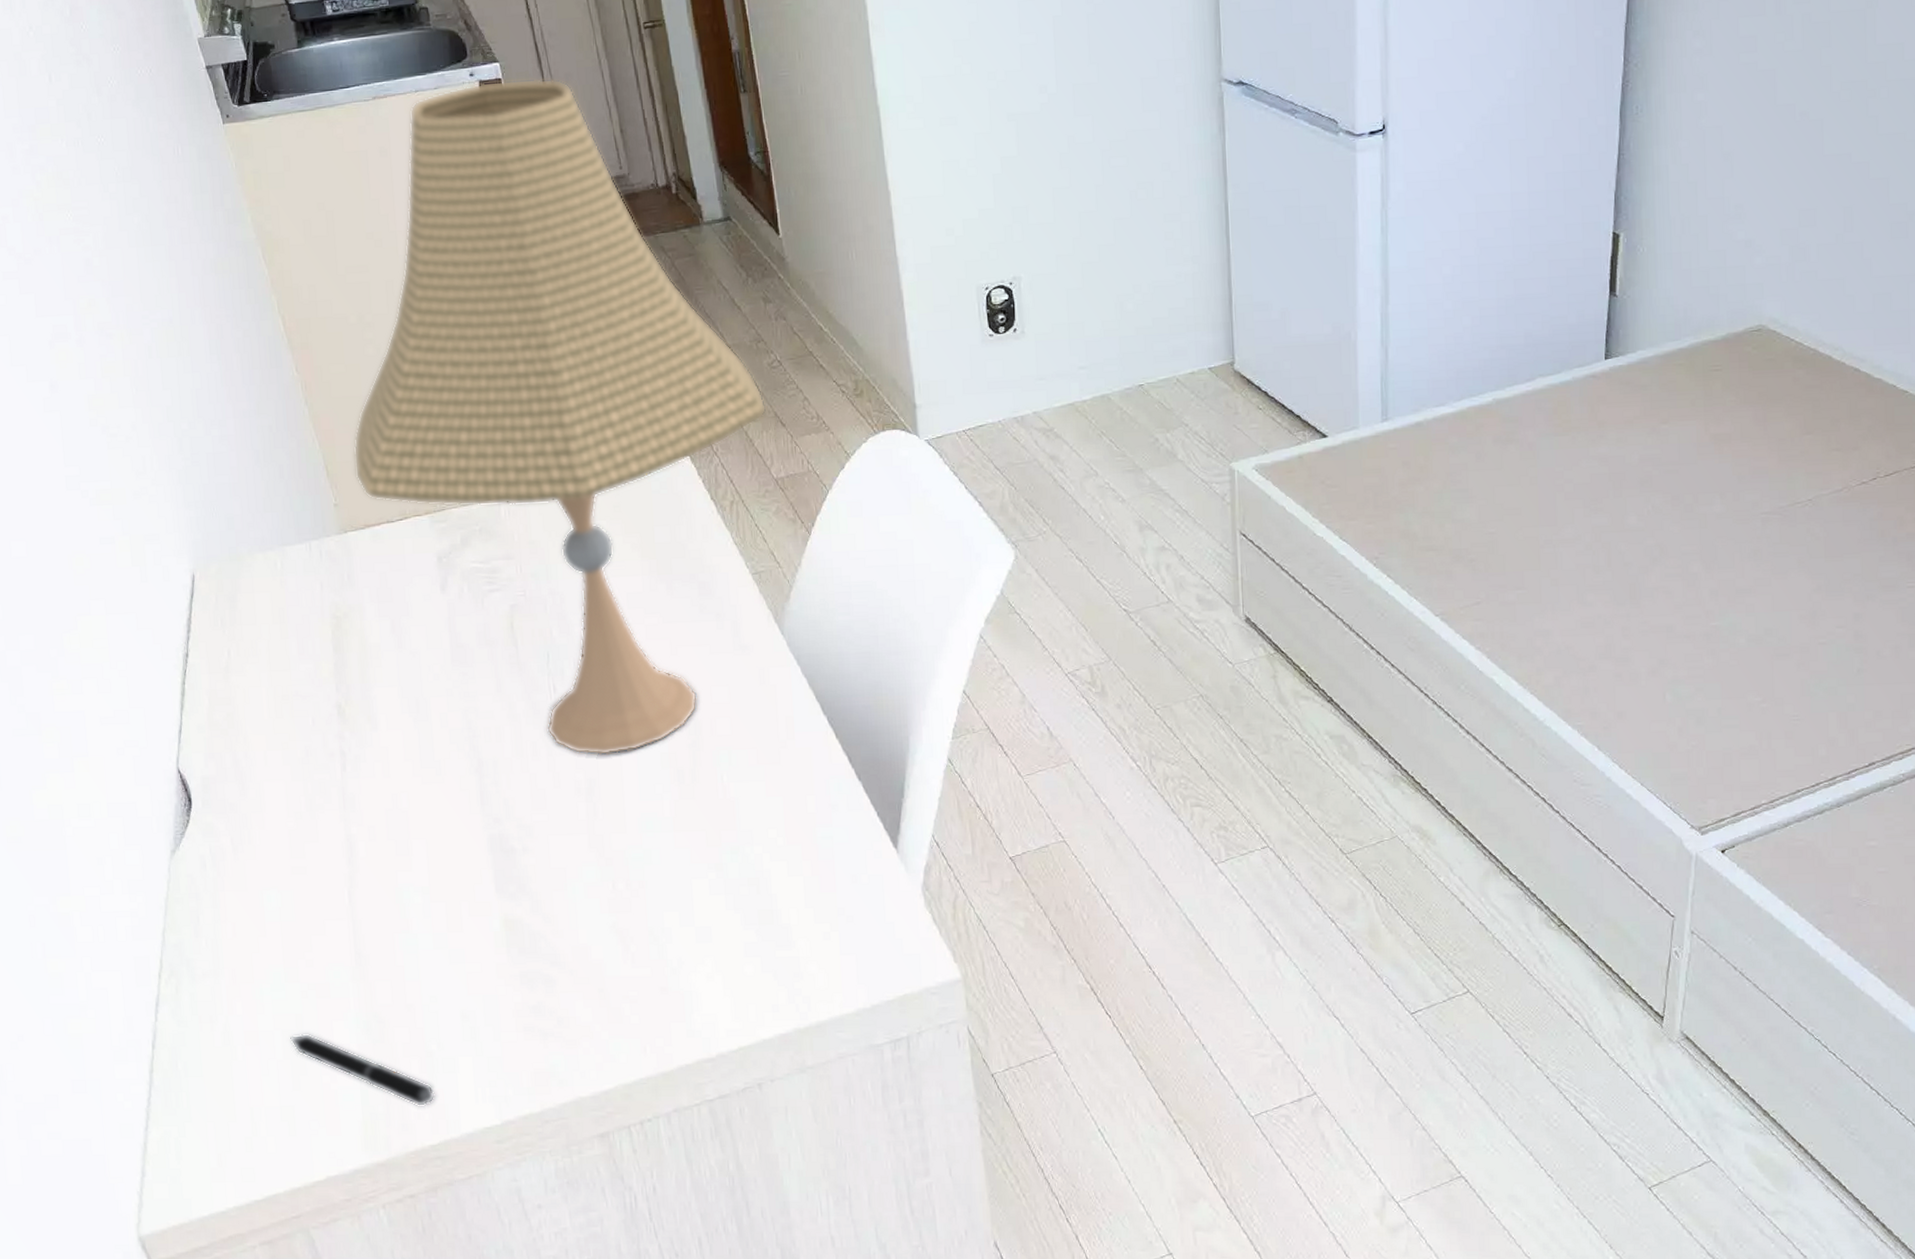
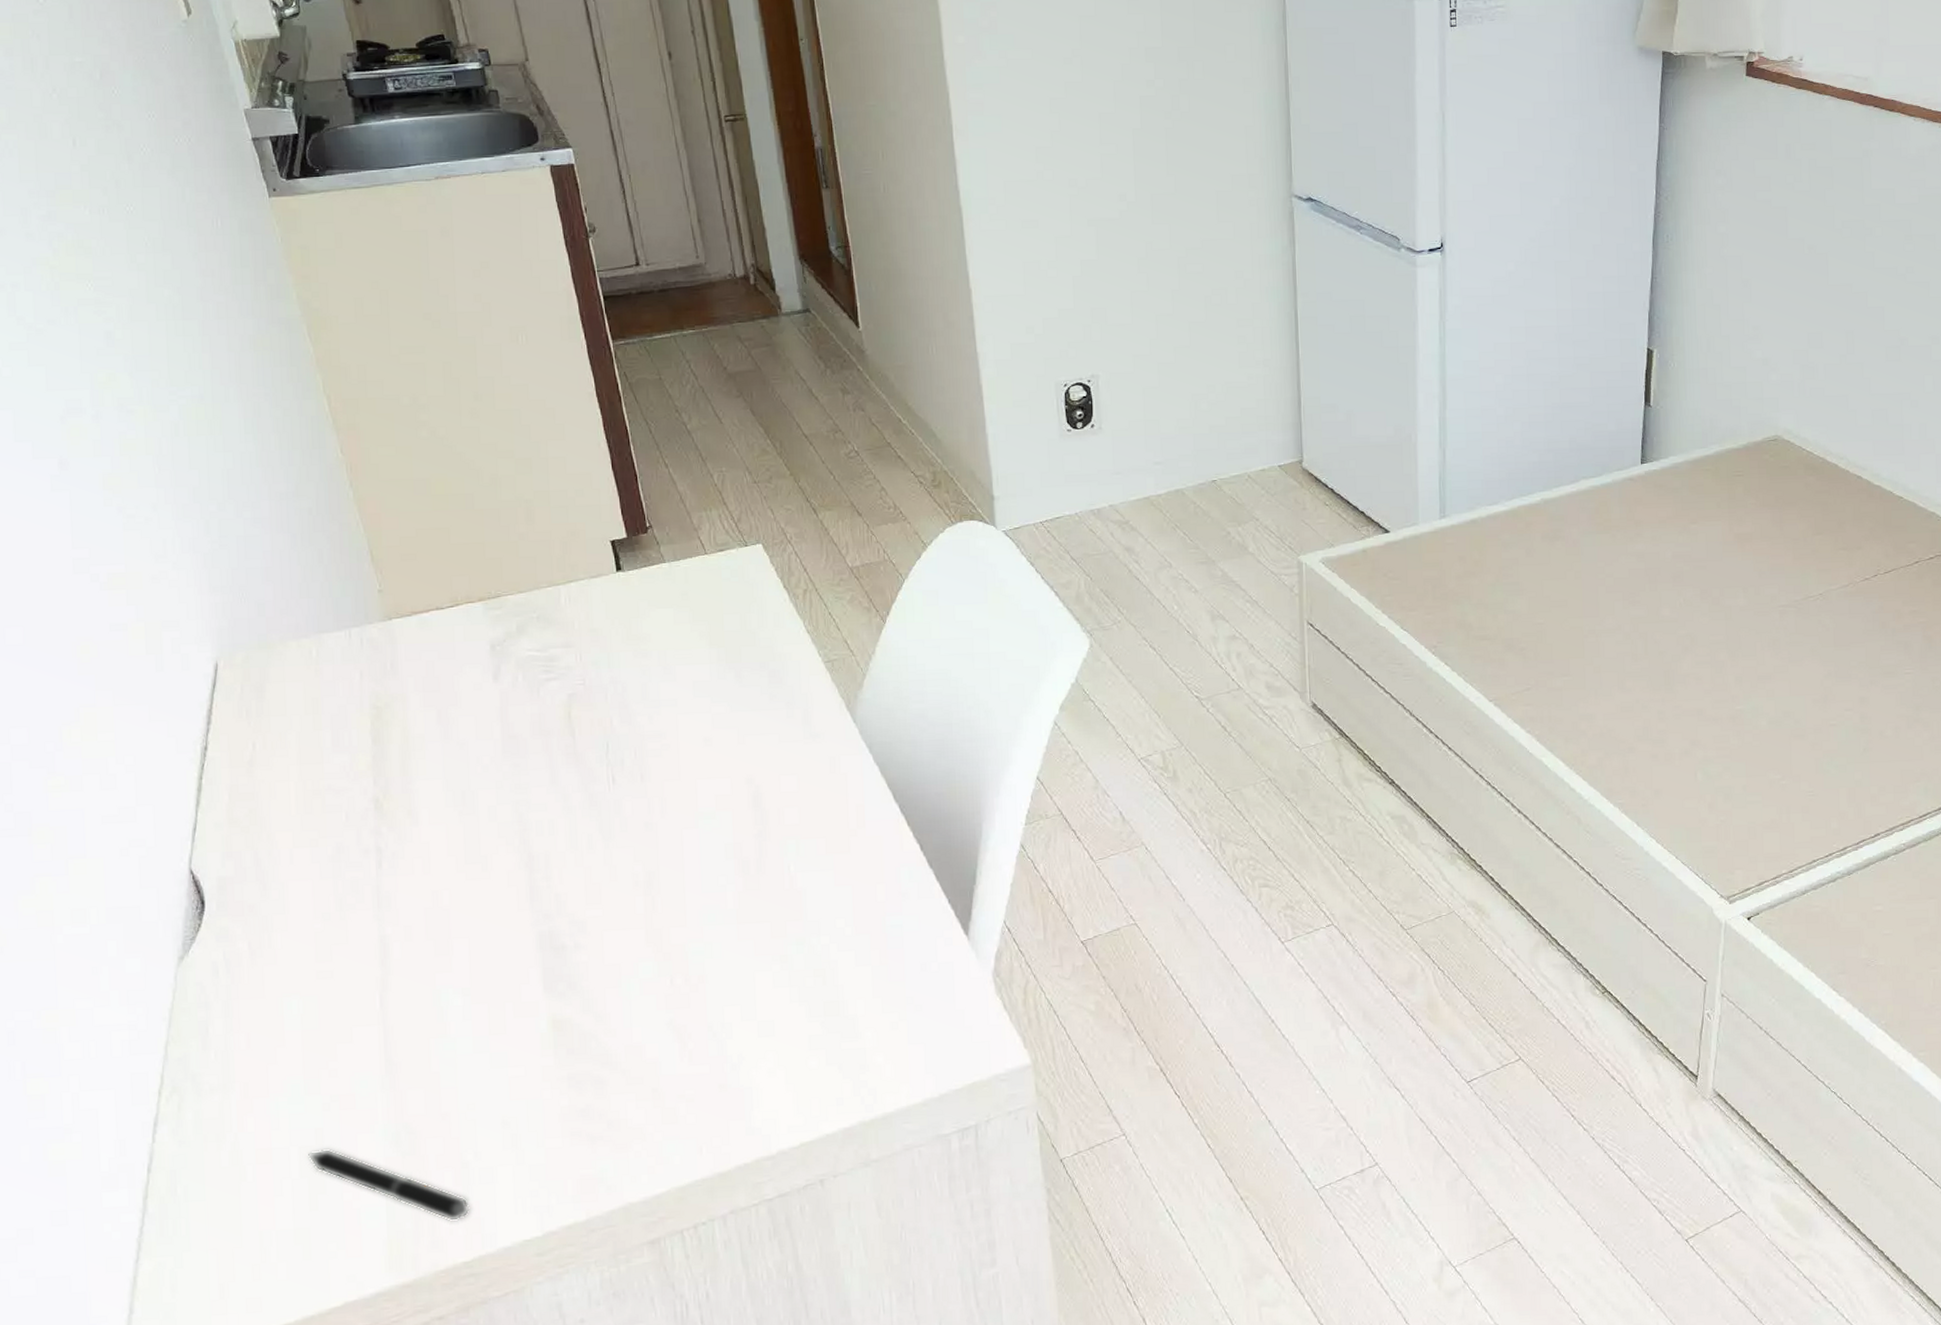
desk lamp: present [353,78,767,756] -> none [402,165,843,848]

